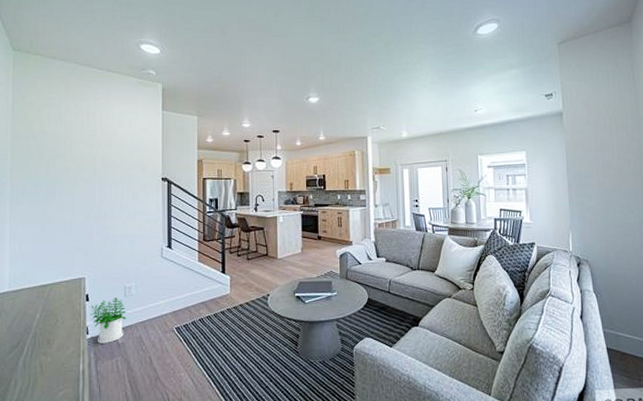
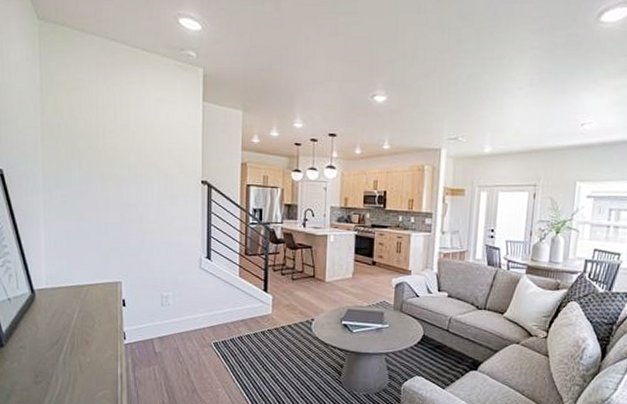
potted plant: present [89,297,126,344] -> none [126,305,163,351]

